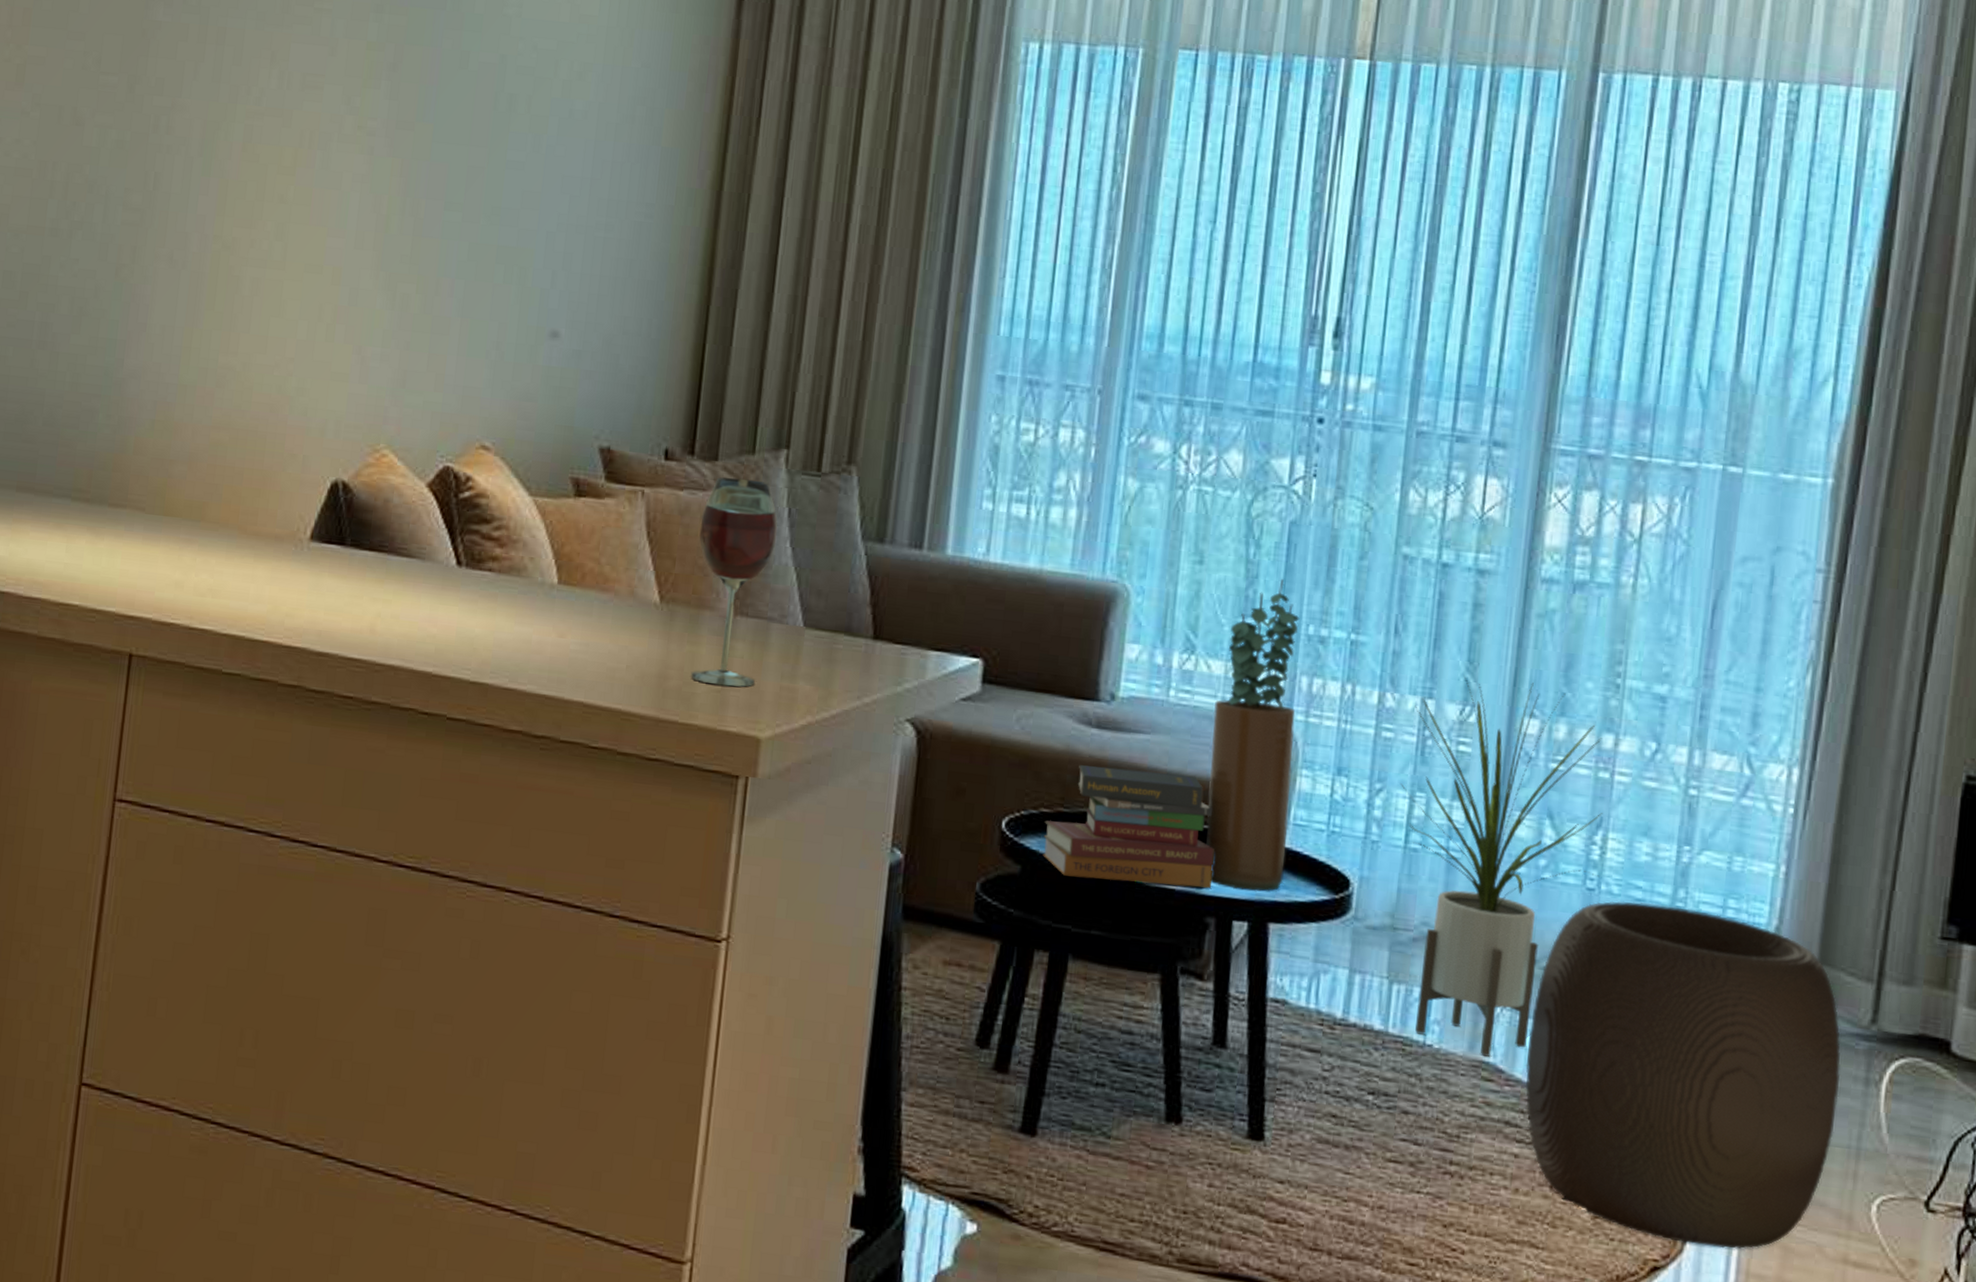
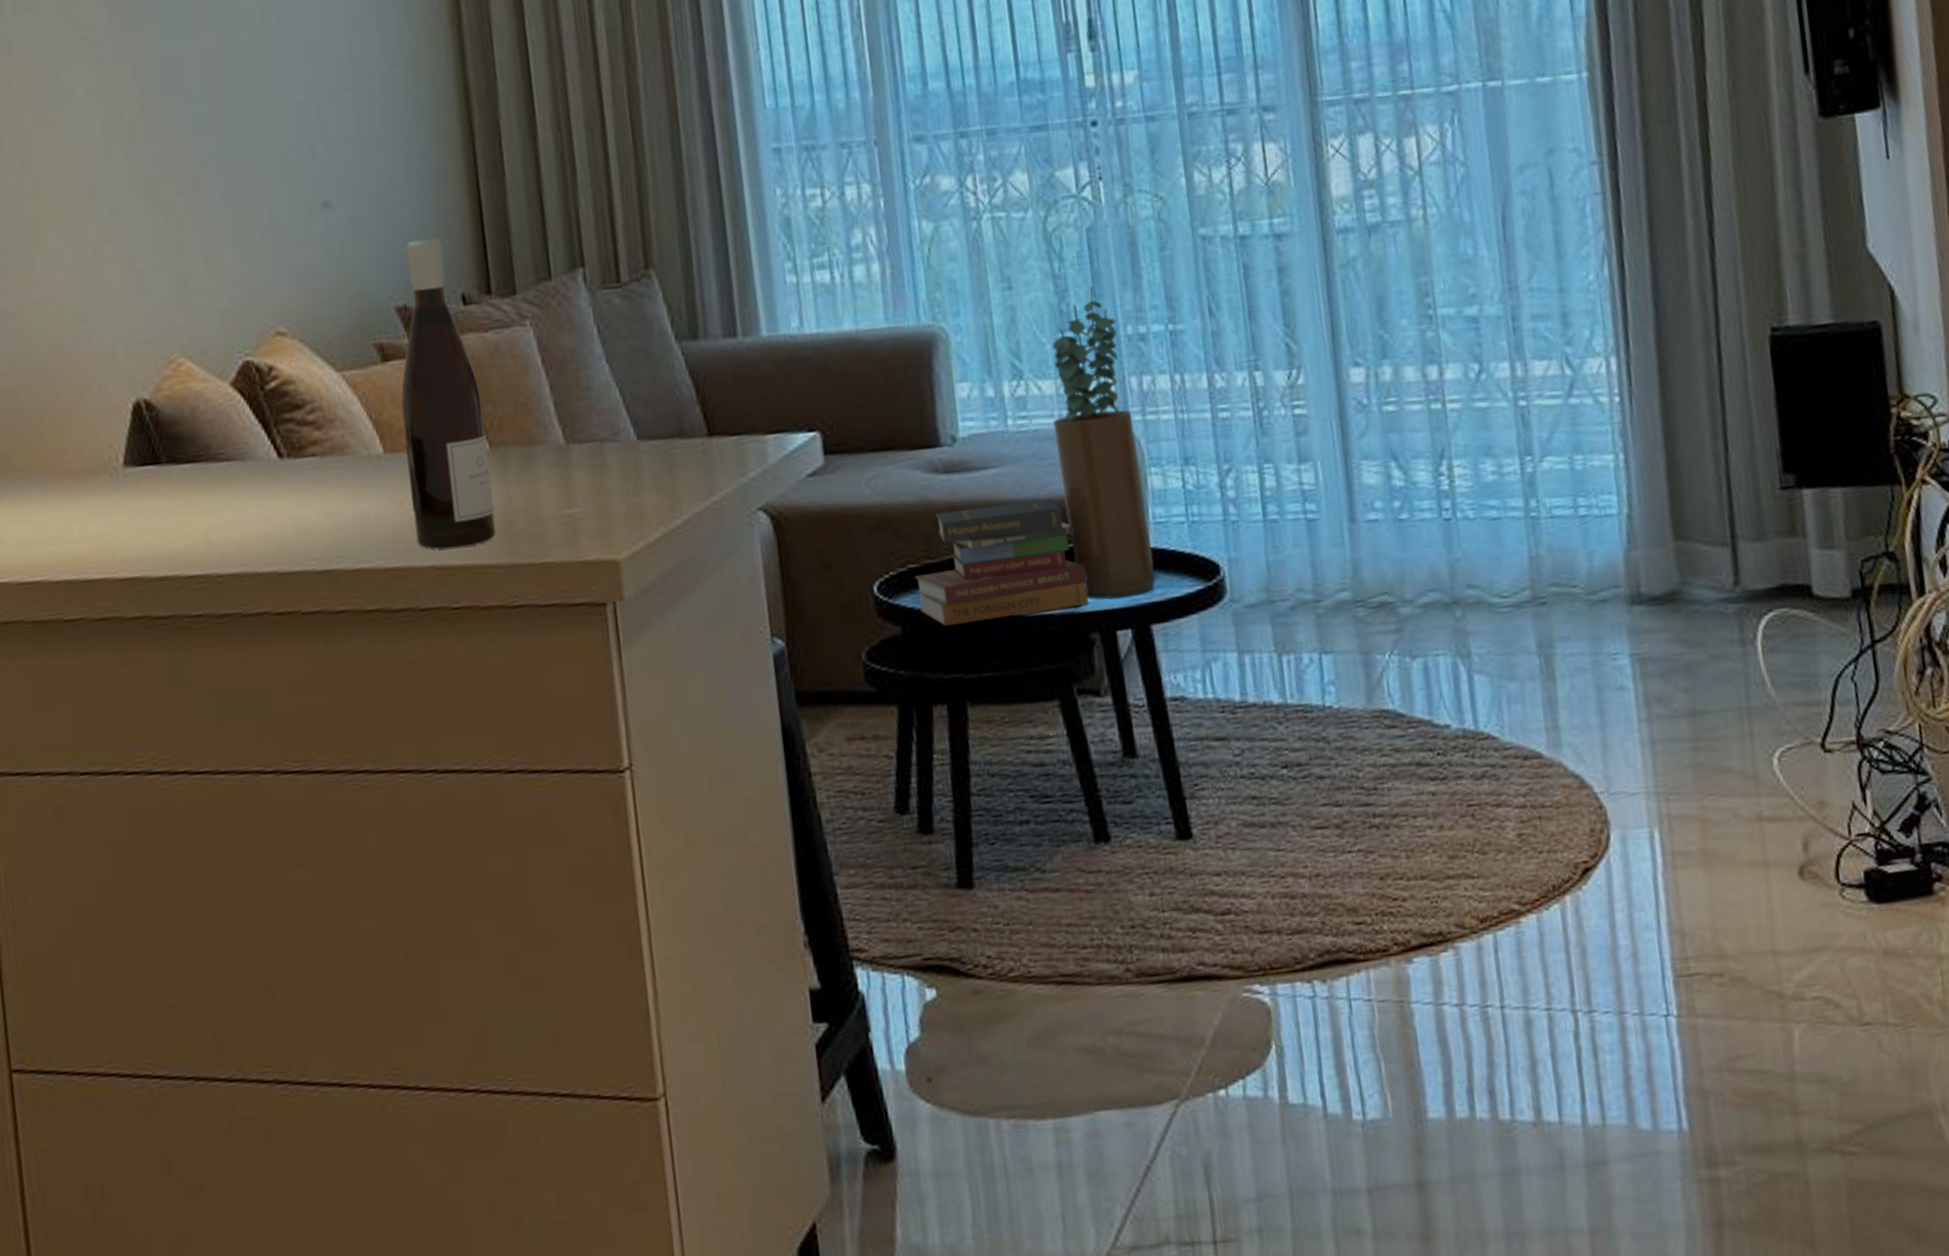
bottle: none [570,386,663,691] -> present [401,237,496,549]
wineglass: present [690,477,777,687] -> none [512,305,601,519]
house plant: present [1400,677,1603,1057] -> none [1244,332,1453,705]
pouf: present [1525,901,1842,1249] -> none [1418,515,1723,840]

